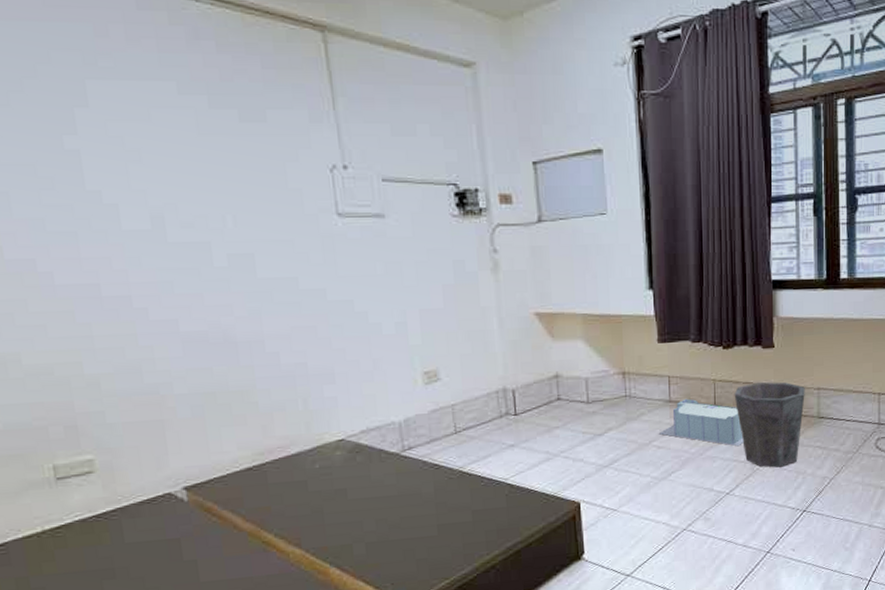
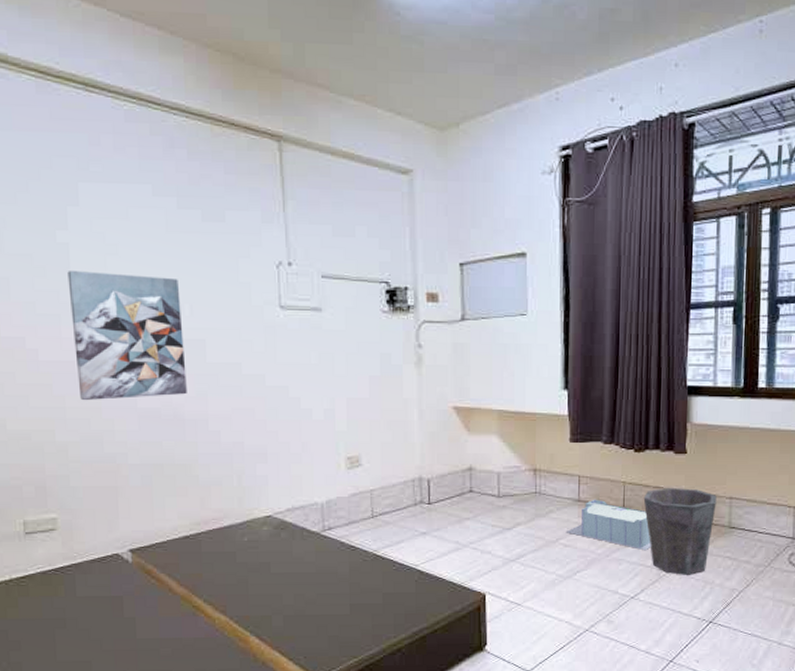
wall art: none [81,180,237,328] -> present [67,270,187,401]

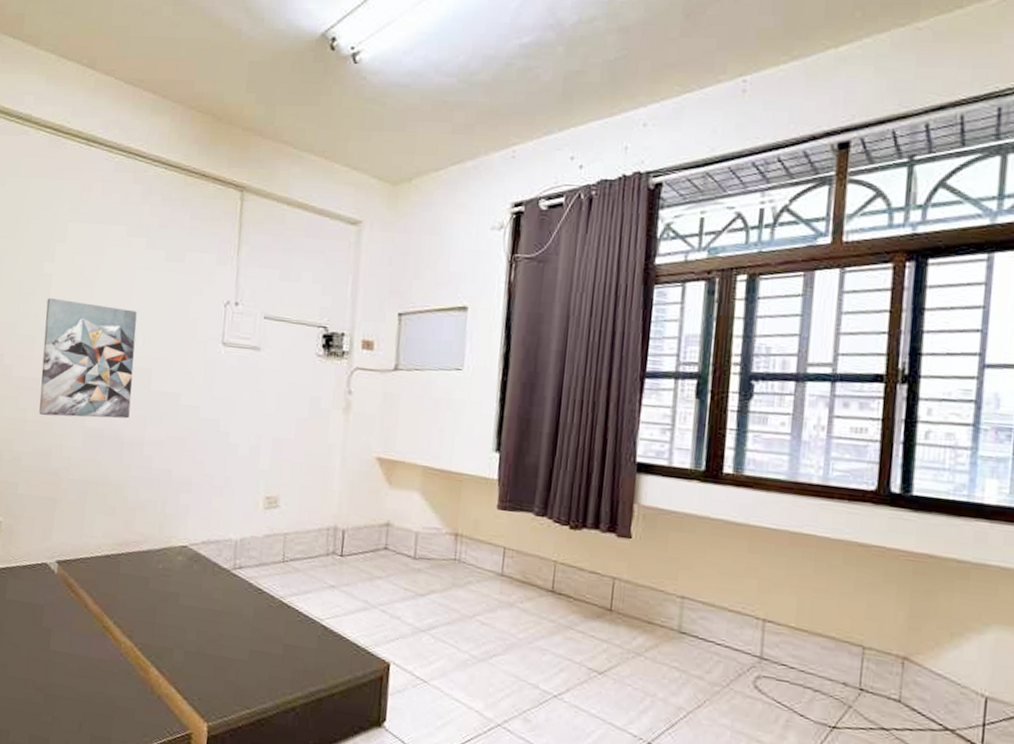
storage bin: present [567,499,651,551] -> none [485,575,582,644]
waste bin: present [643,487,717,575] -> none [576,574,665,682]

